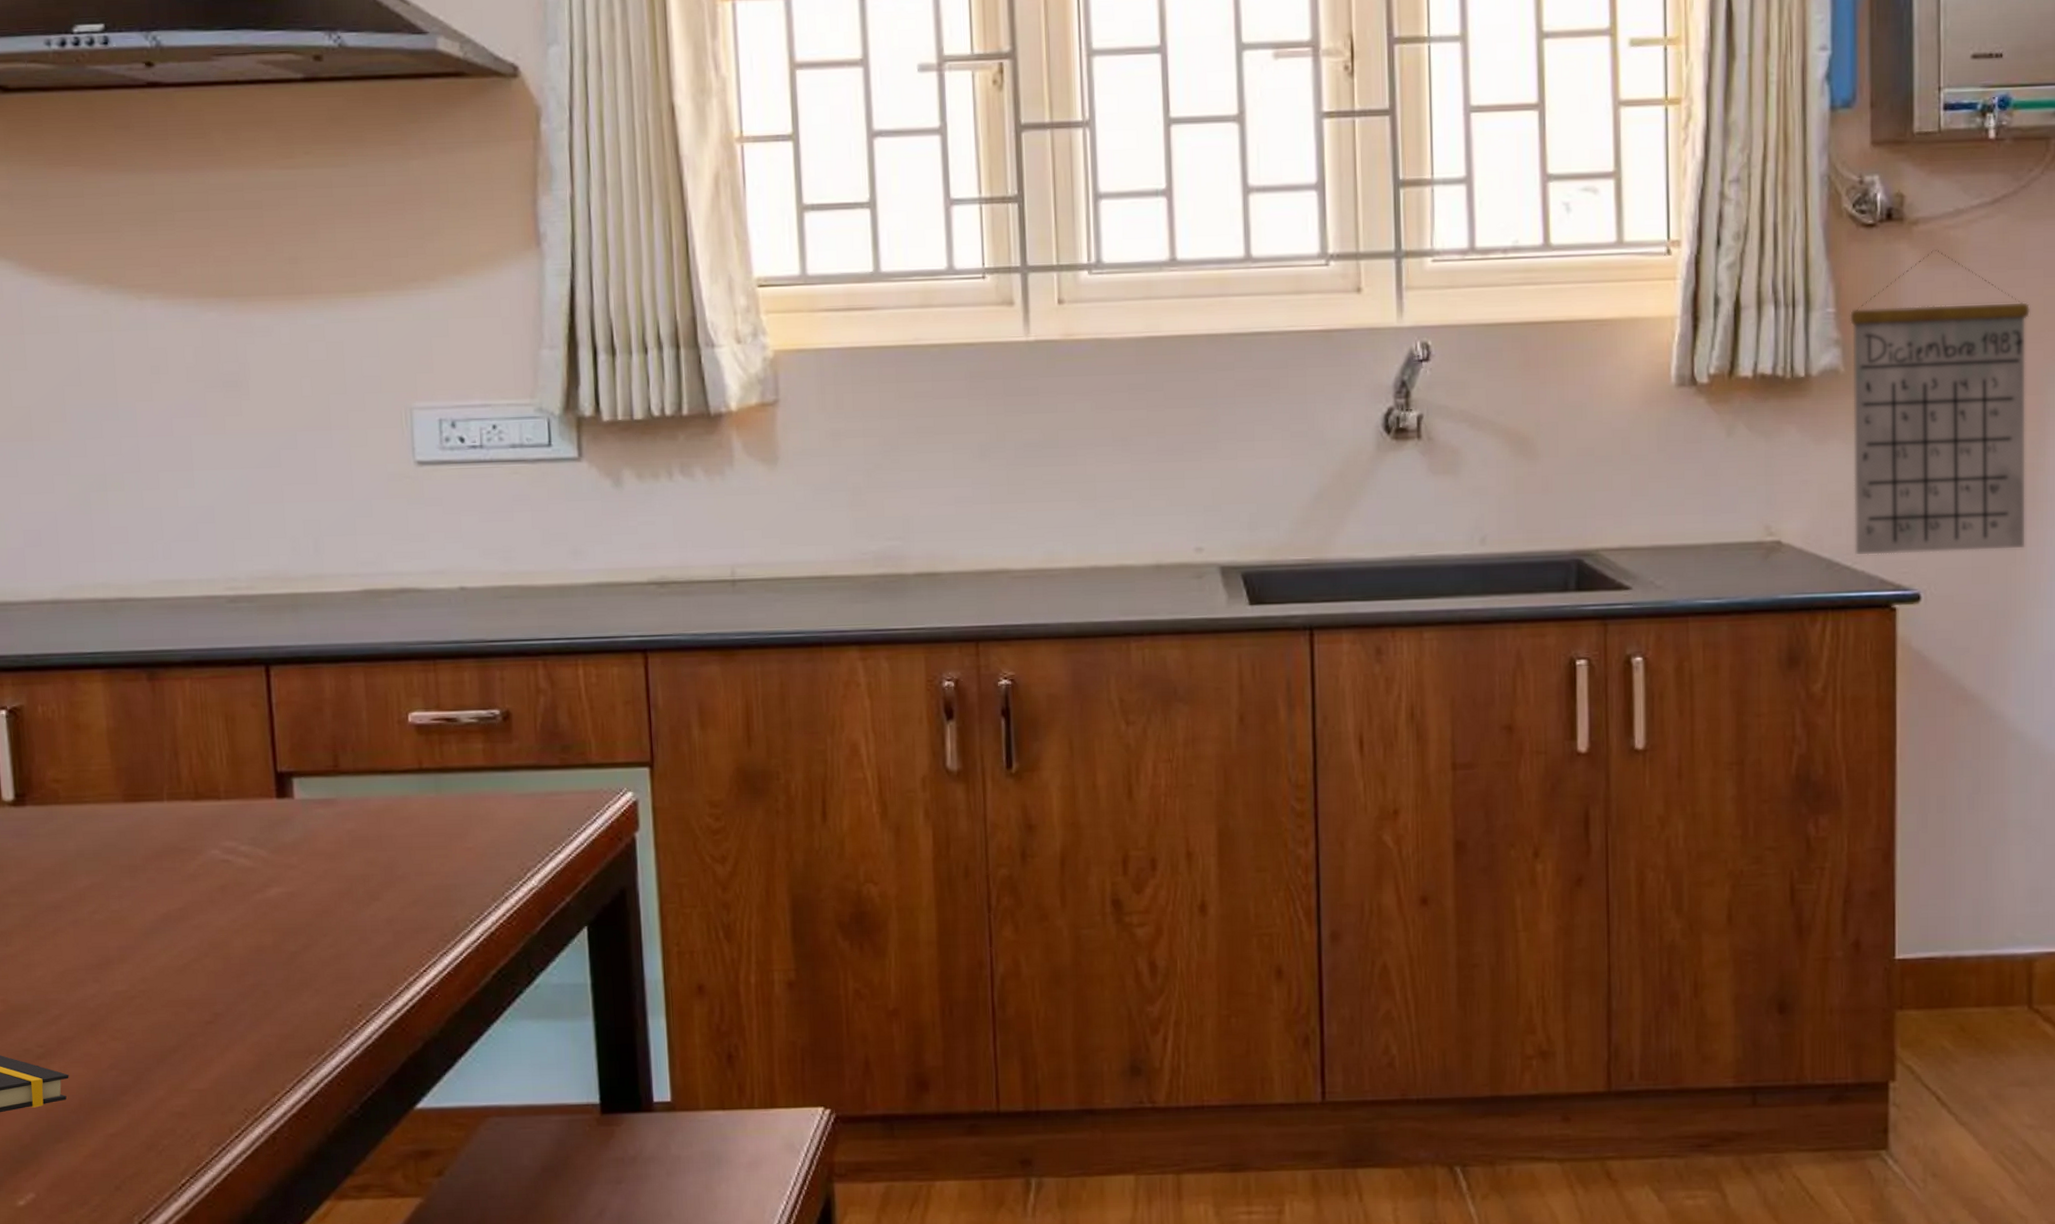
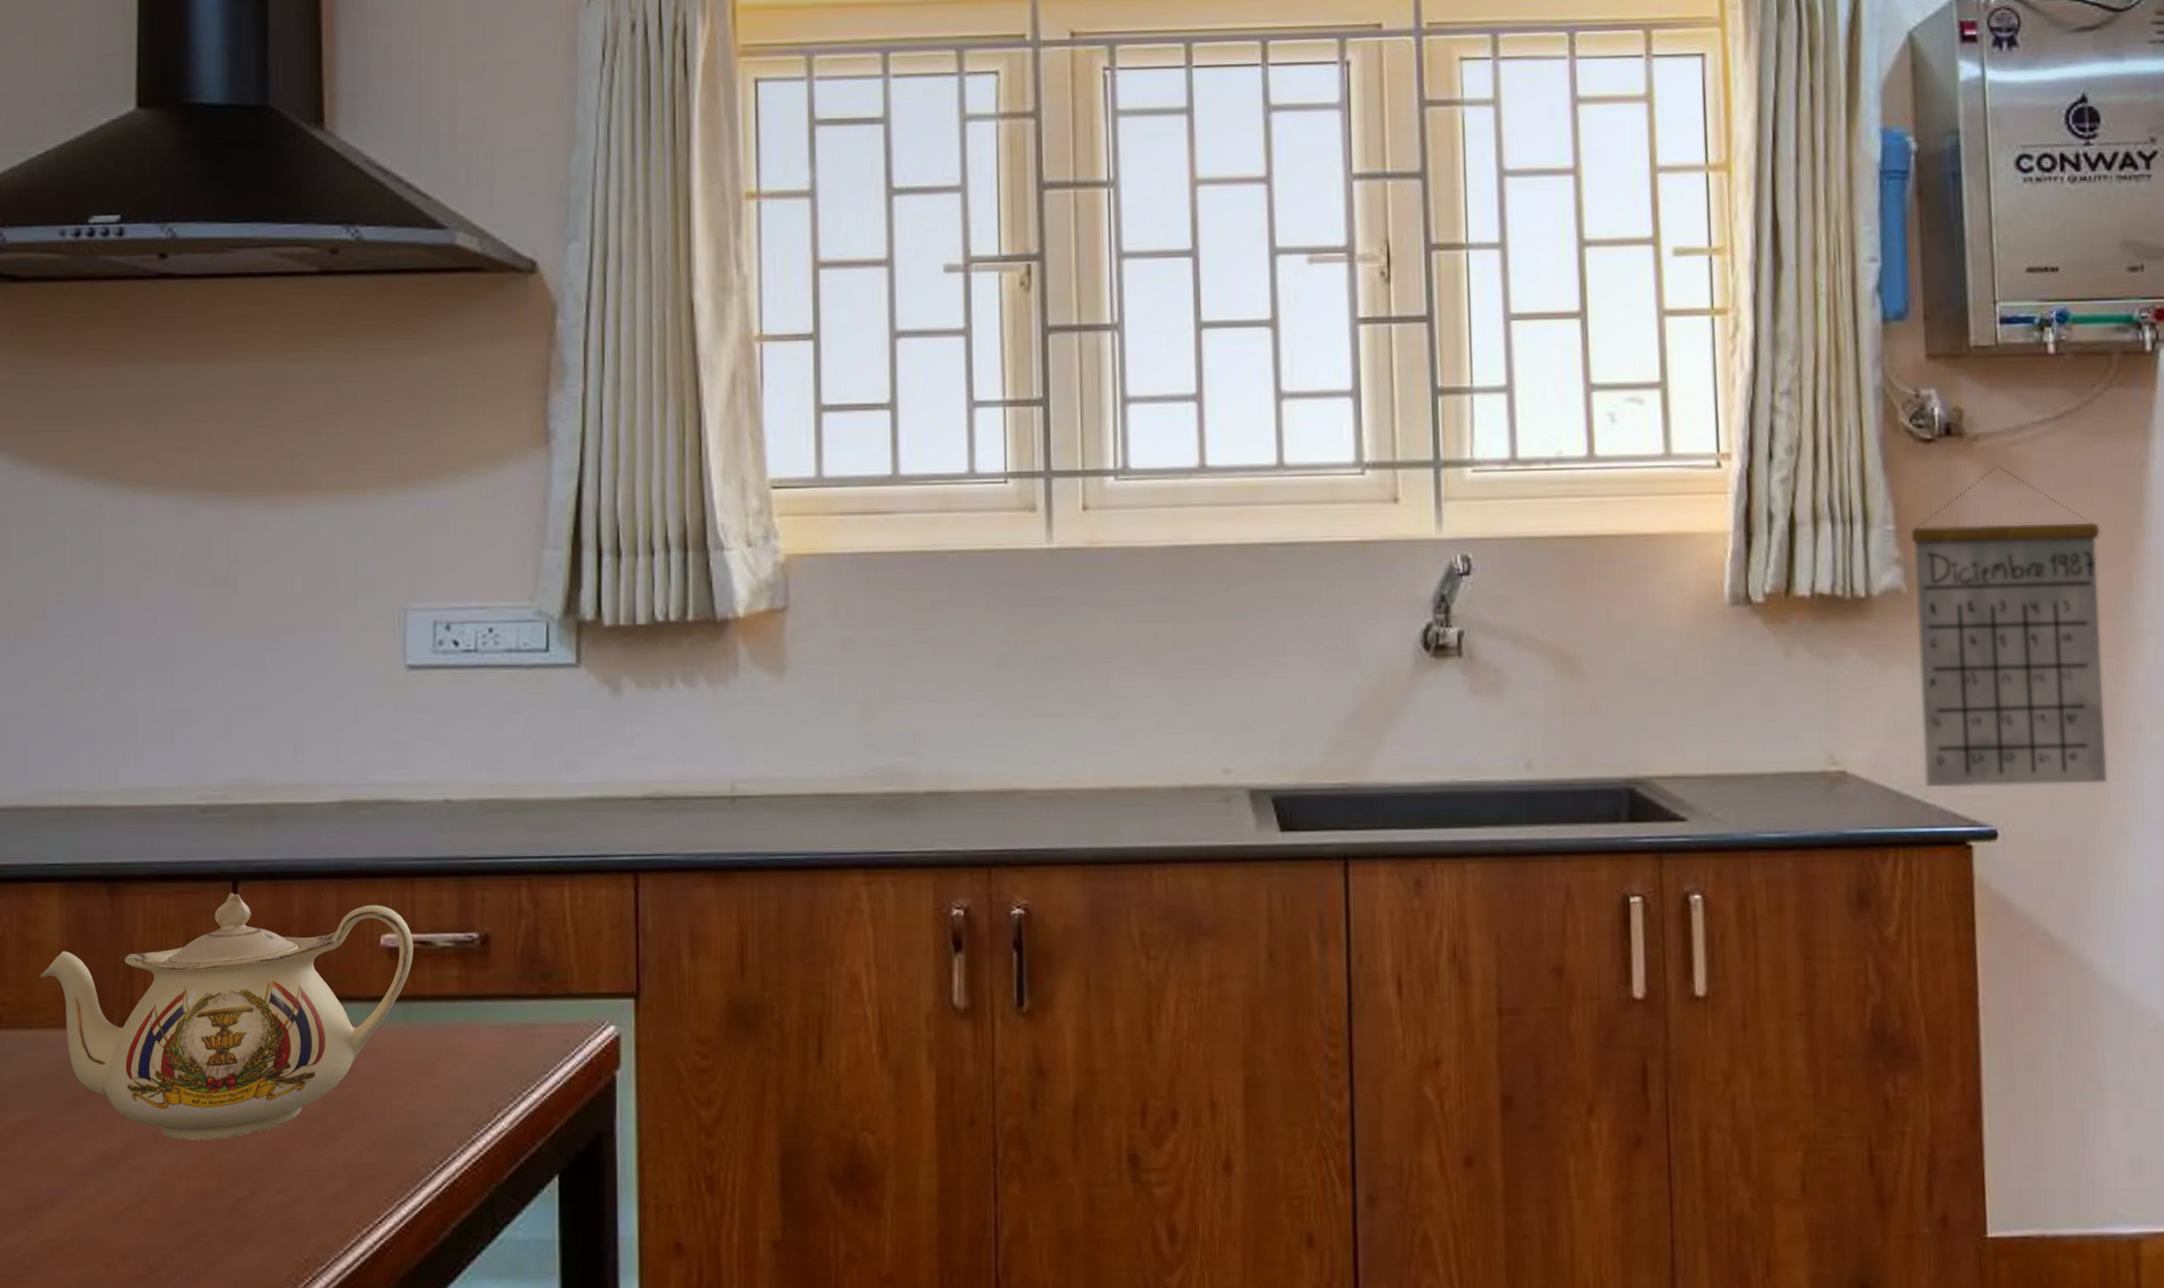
teapot: none [89,677,440,901] -> present [39,893,413,1140]

